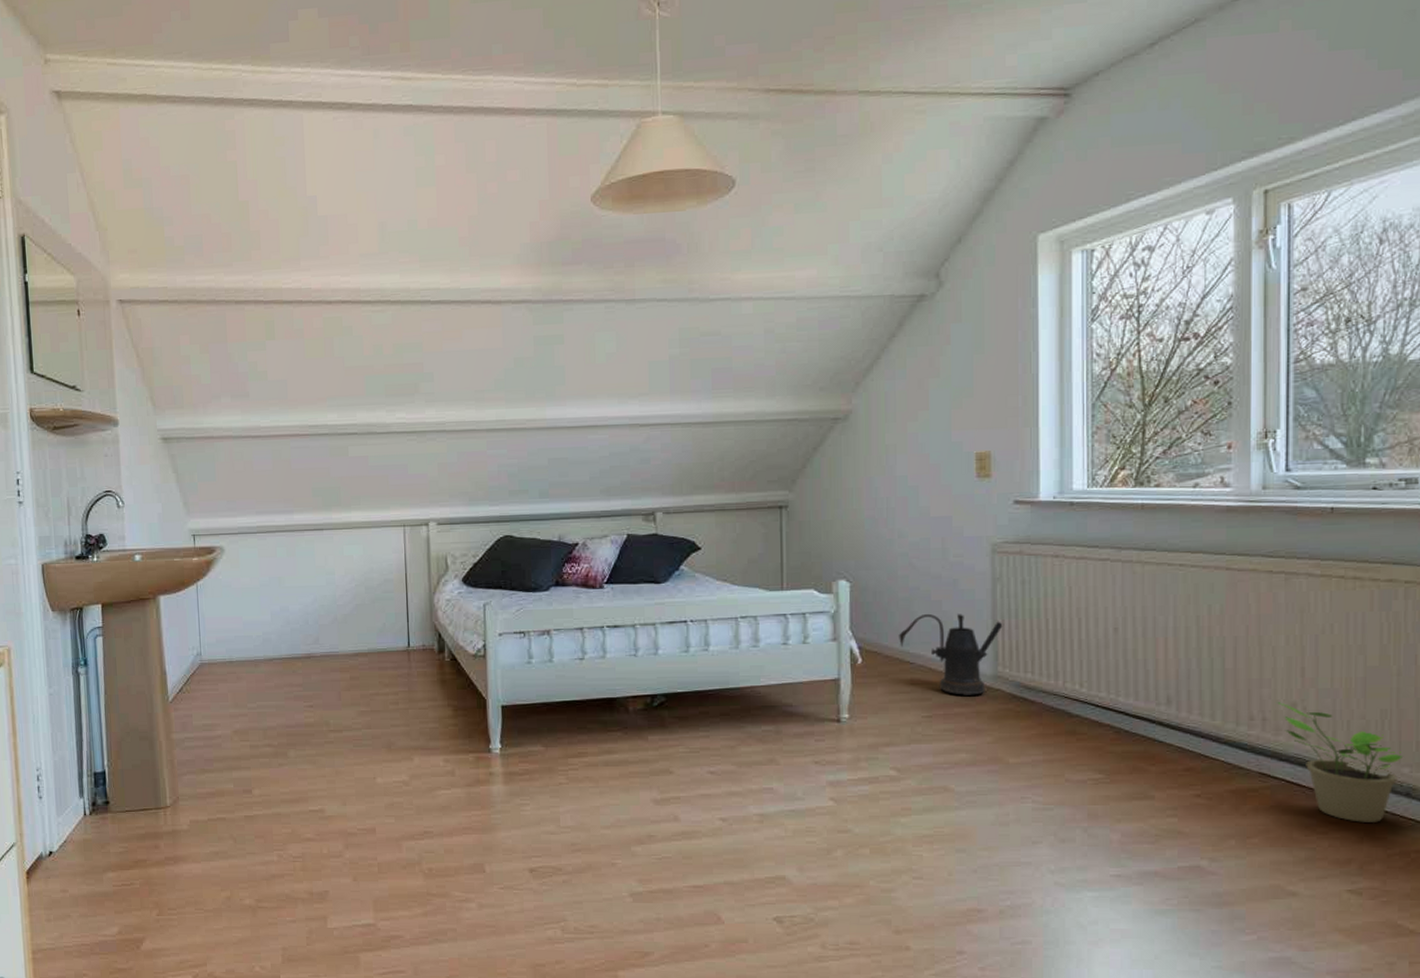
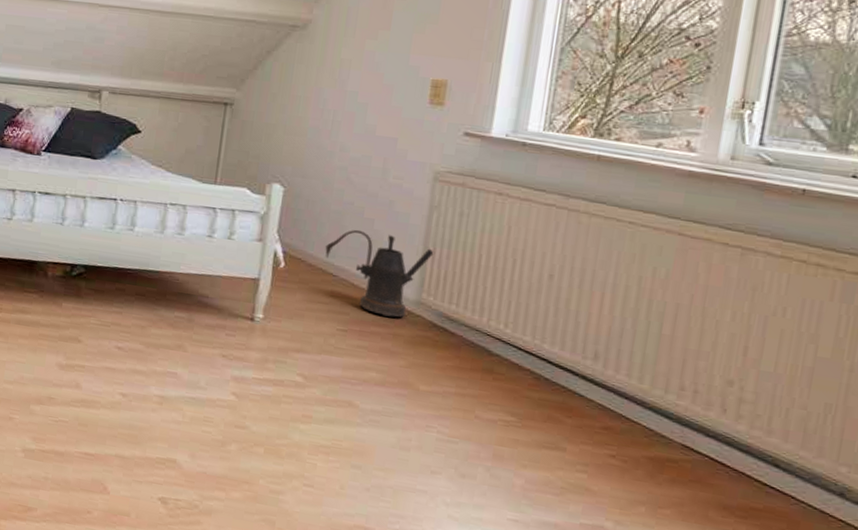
potted plant: present [1277,702,1404,822] -> none [713,377,844,517]

